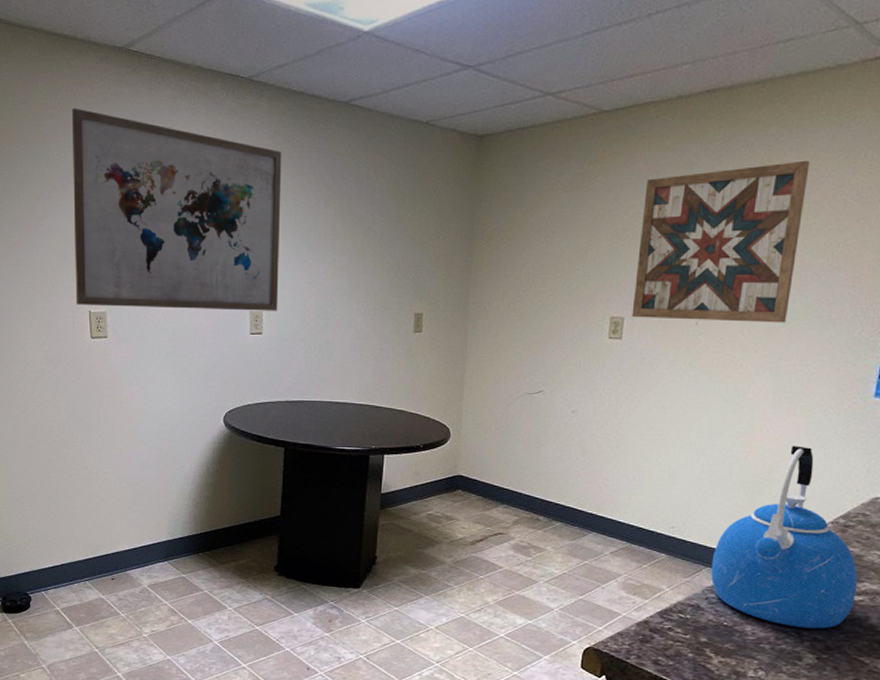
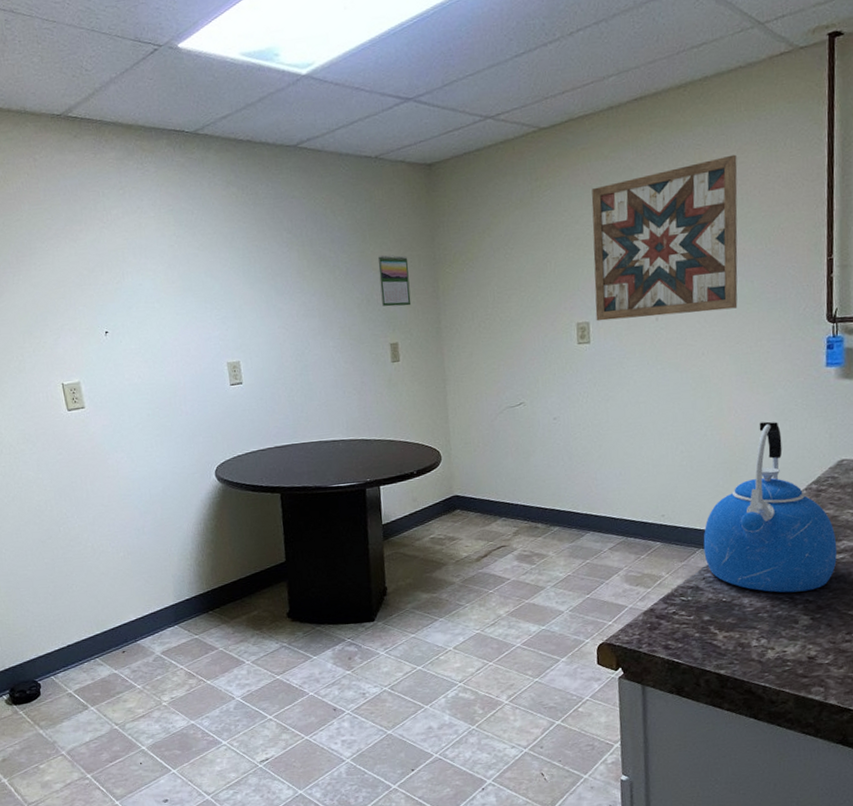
wall art: present [71,108,282,311] -> none [16,180,255,379]
calendar: none [411,222,445,277] -> present [377,255,412,307]

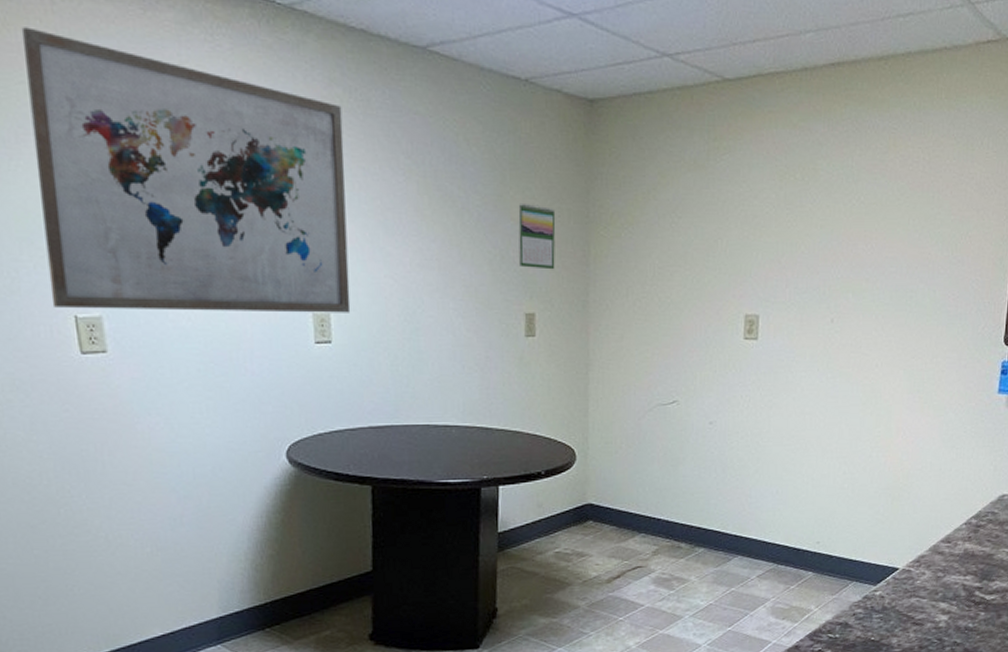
wall art: none [16,180,255,379] -> present [21,27,351,313]
wall art: present [591,154,738,321] -> none [767,146,932,319]
kettle: present [703,421,837,593] -> none [857,447,990,634]

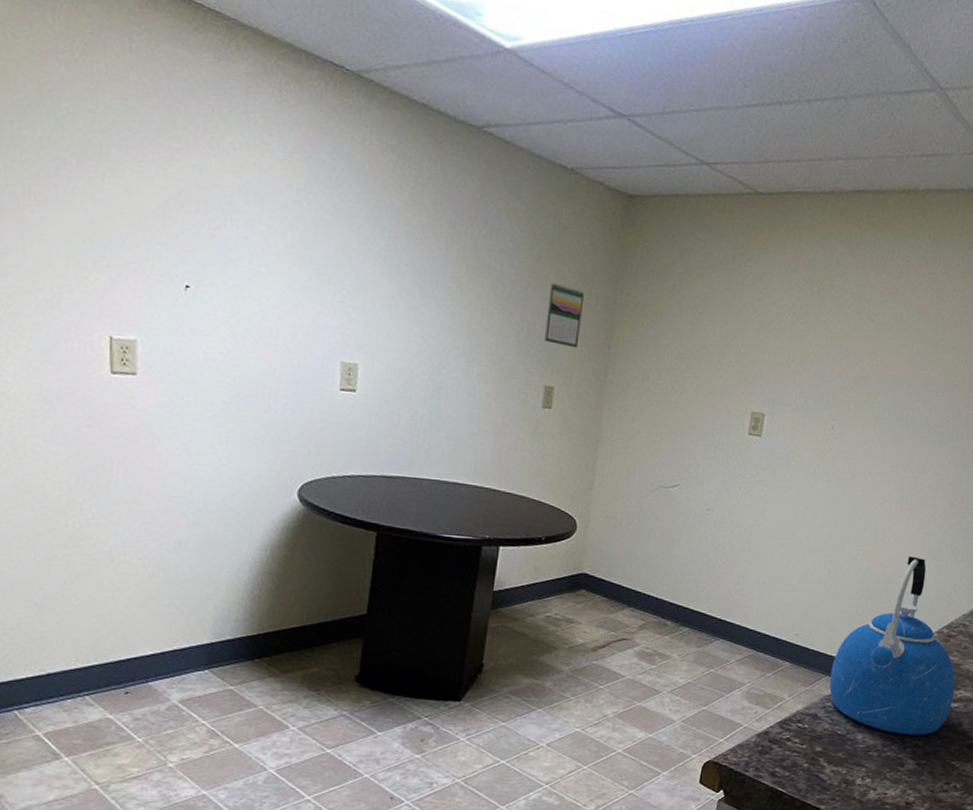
wall art: present [21,27,351,313] -> none [89,59,395,366]
kettle: none [857,447,990,634] -> present [829,556,955,735]

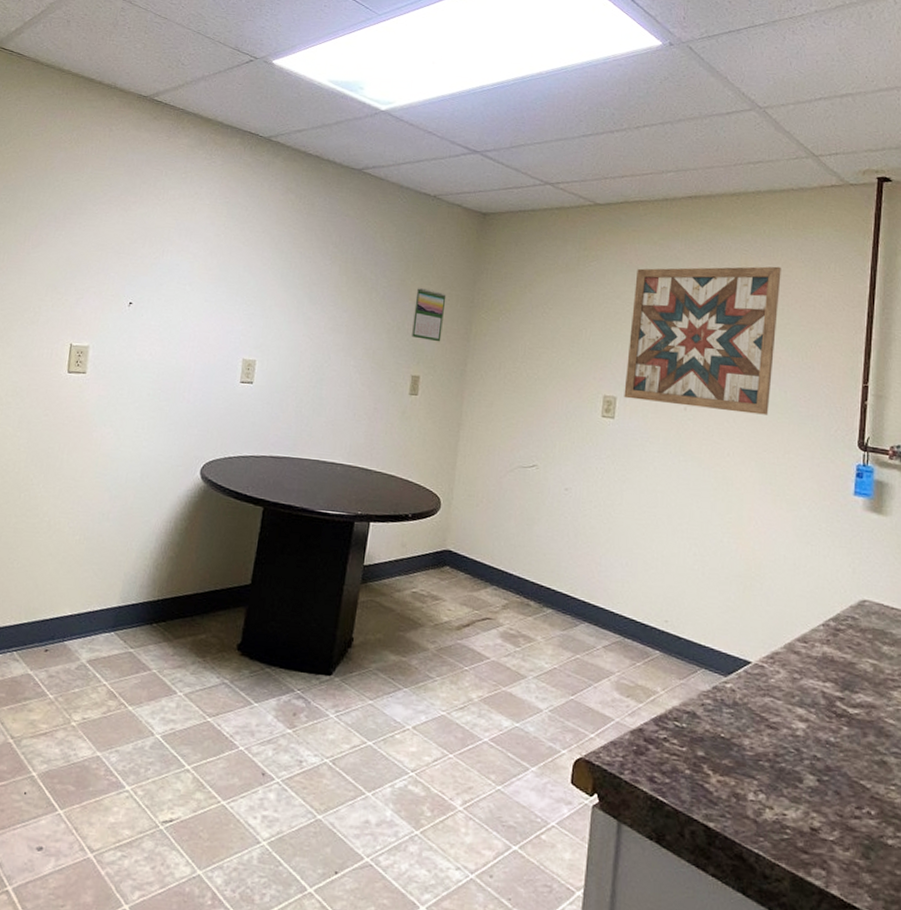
wall art: none [772,272,942,435] -> present [624,266,781,415]
kettle: present [829,556,955,735] -> none [706,540,853,746]

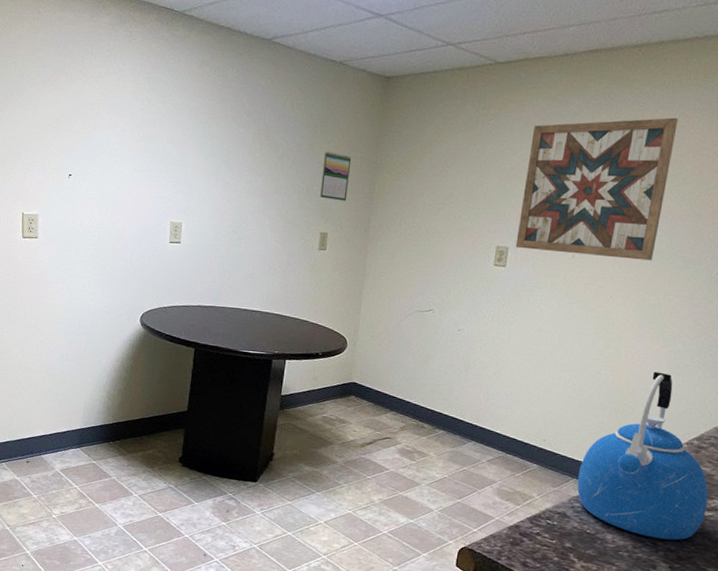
kettle: none [706,540,853,746] -> present [577,371,708,541]

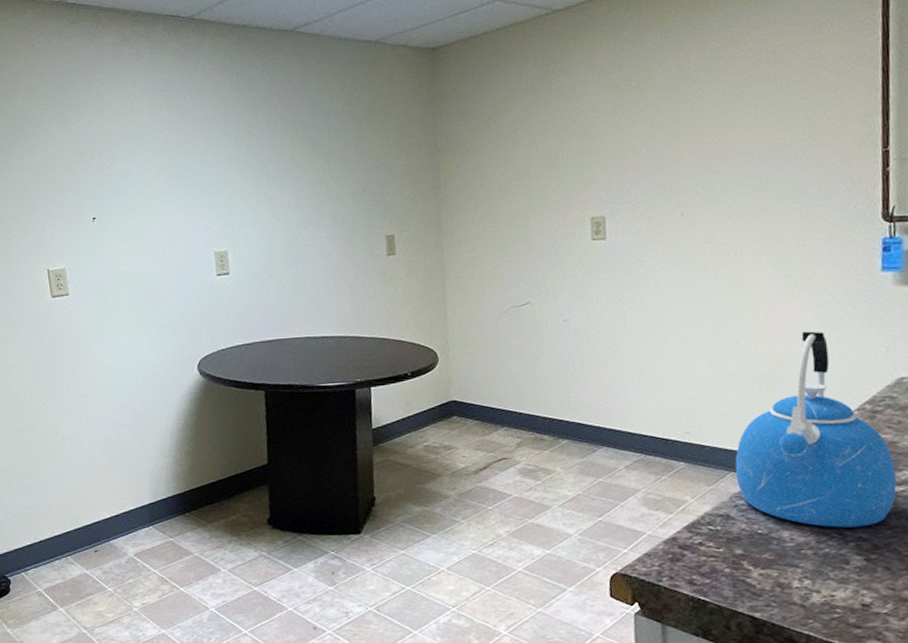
calendar: present [319,151,352,202] -> none [375,142,410,197]
wall art: present [515,117,678,261] -> none [609,36,776,216]

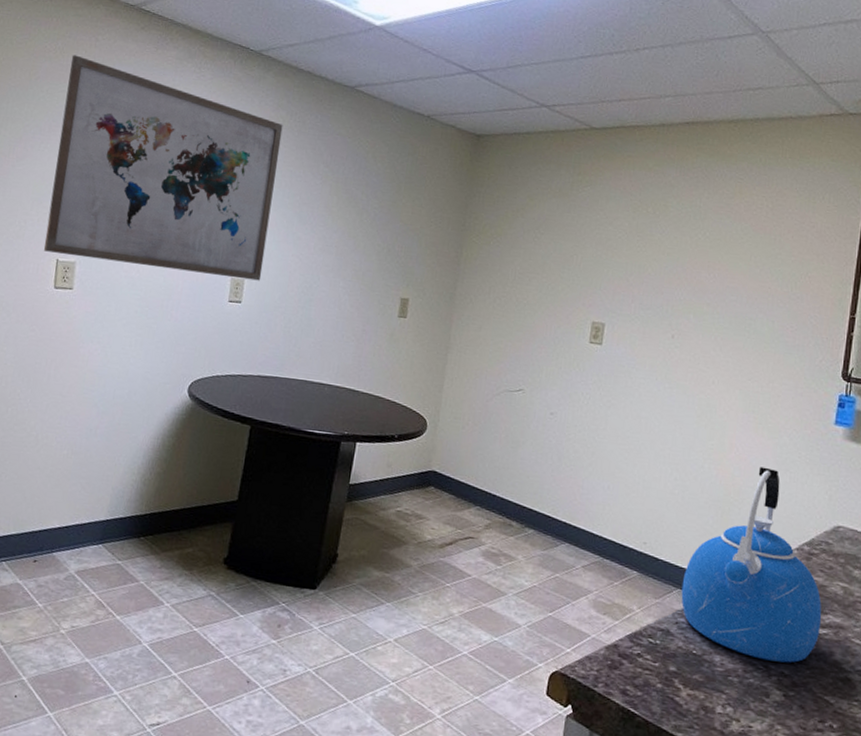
wall art: none [13,65,243,264] -> present [43,55,283,281]

